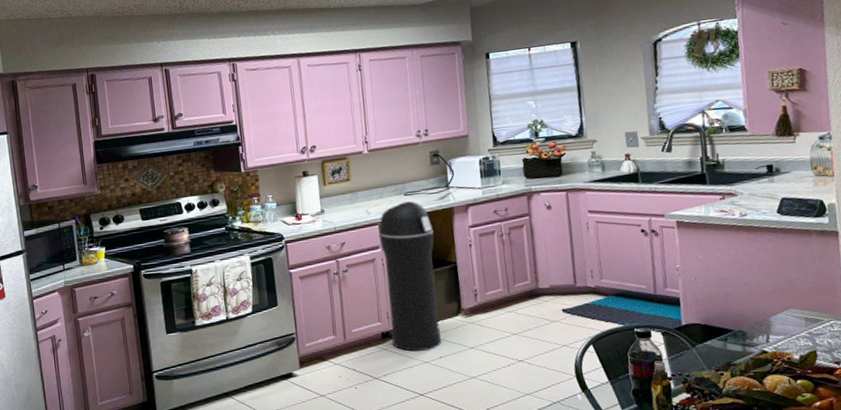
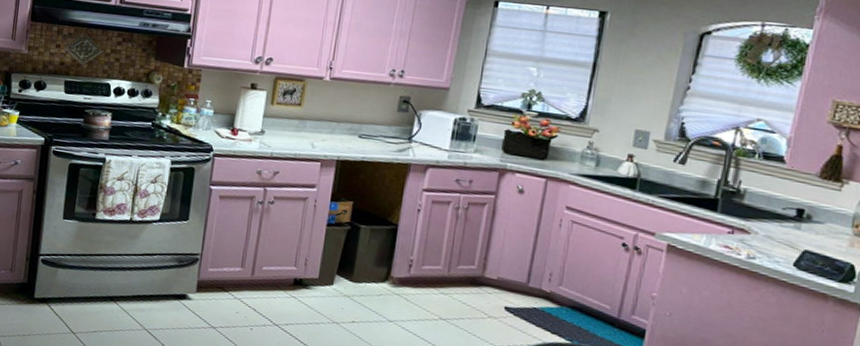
trash can: present [378,201,441,352] -> none [303,144,382,311]

